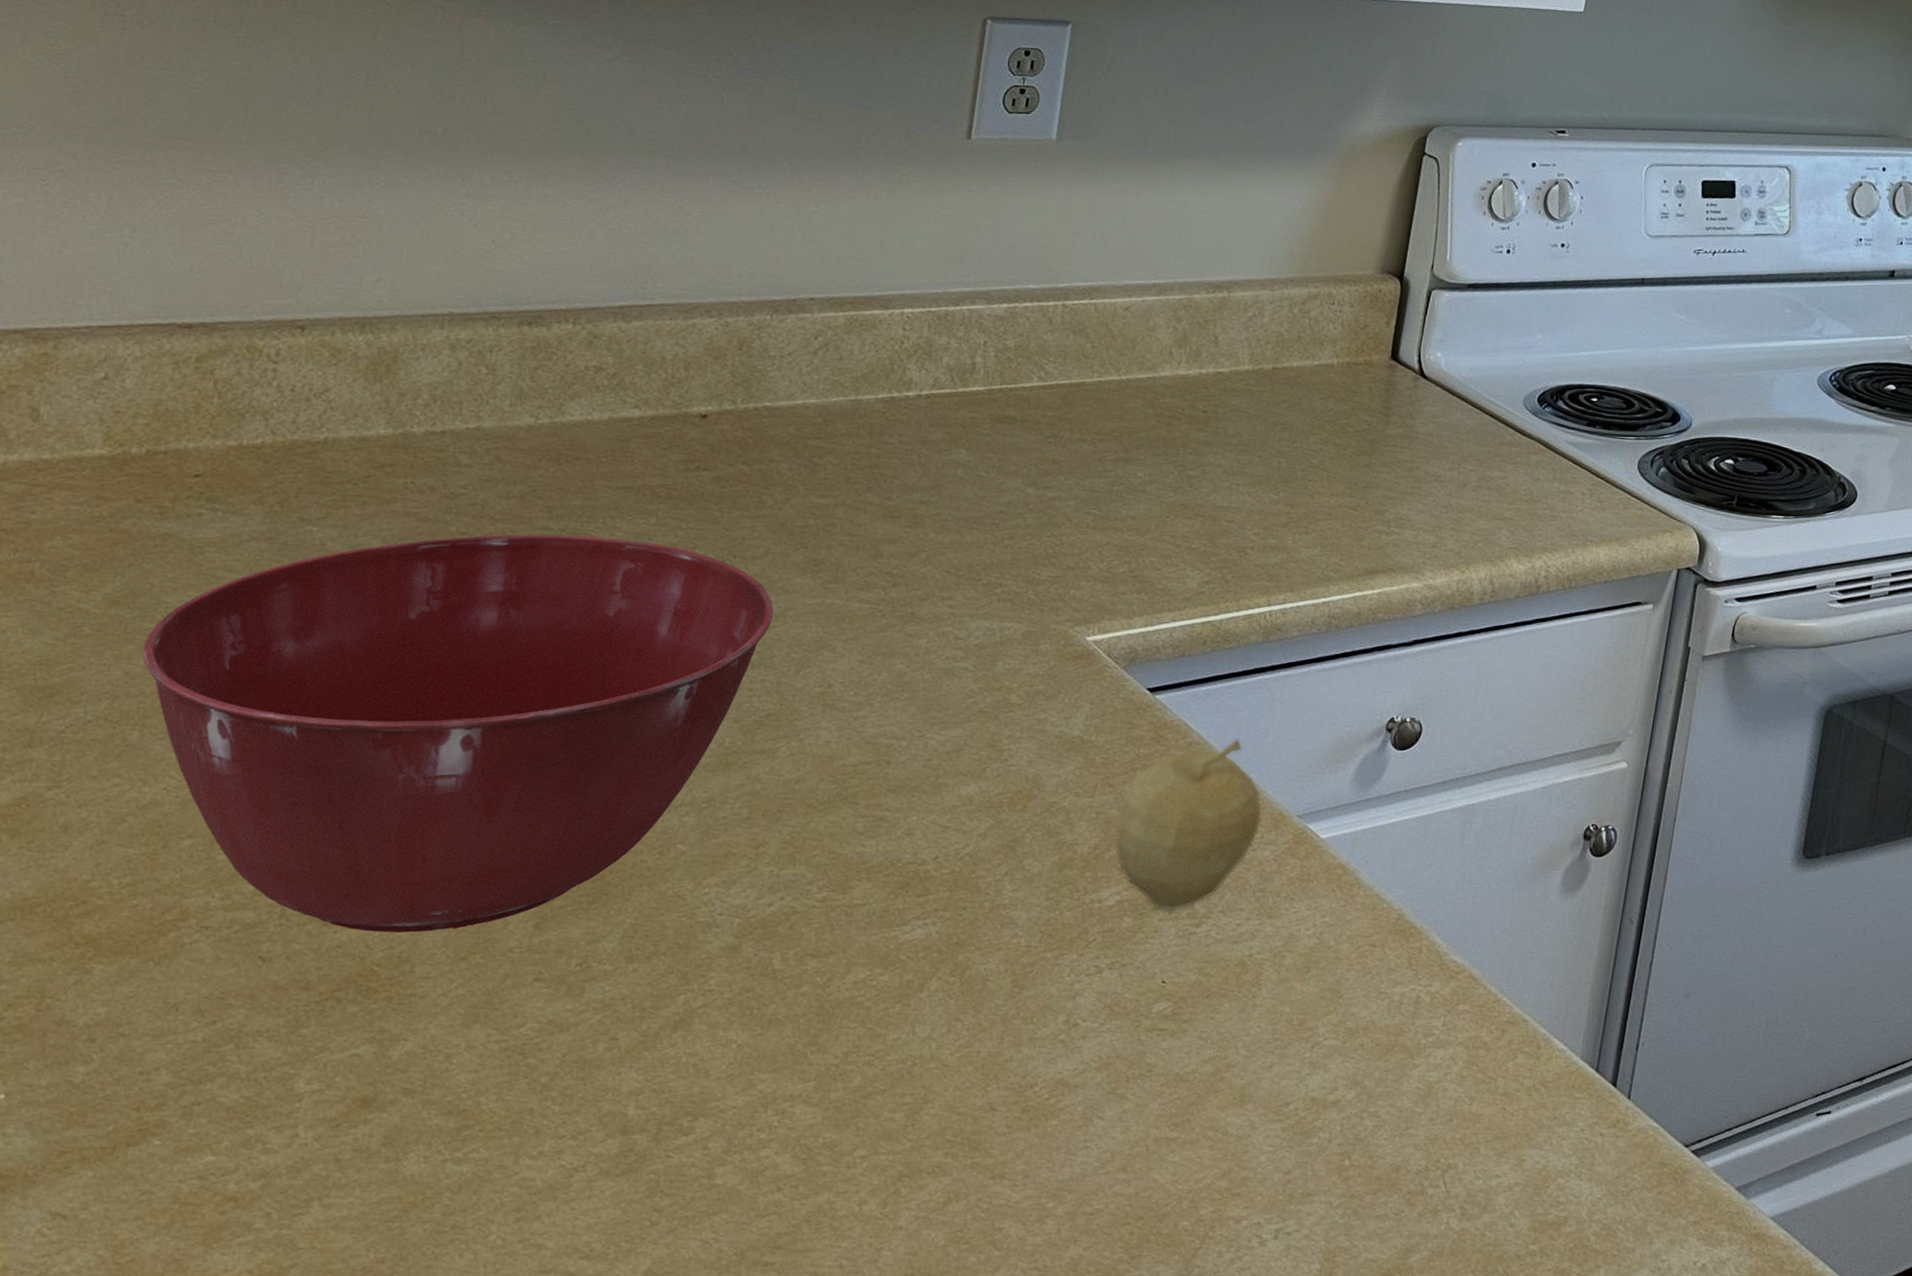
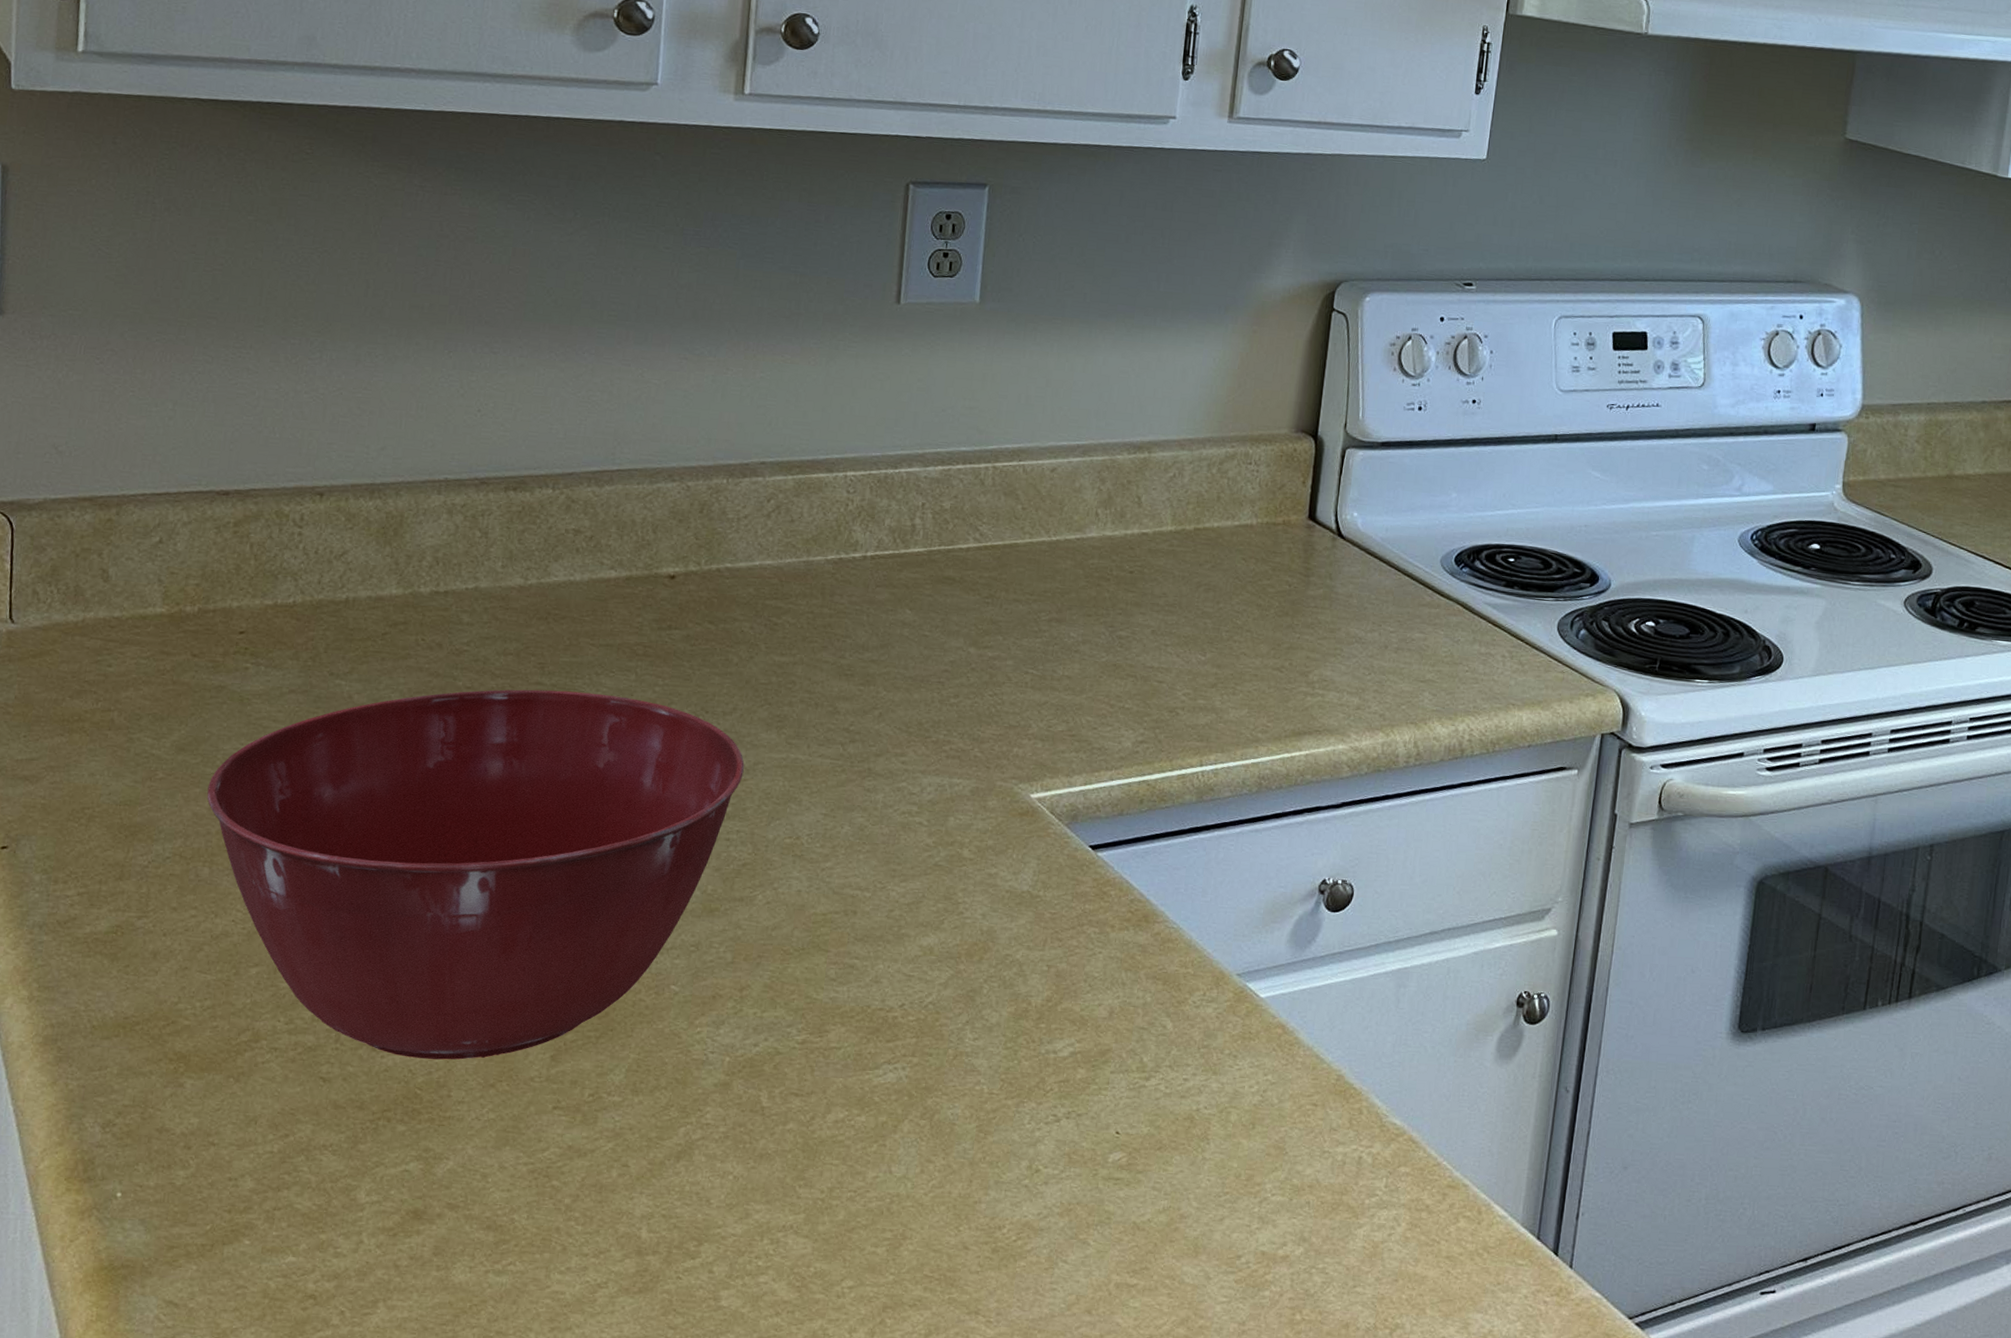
fruit: present [1113,738,1263,911] -> none [1065,896,1204,1064]

